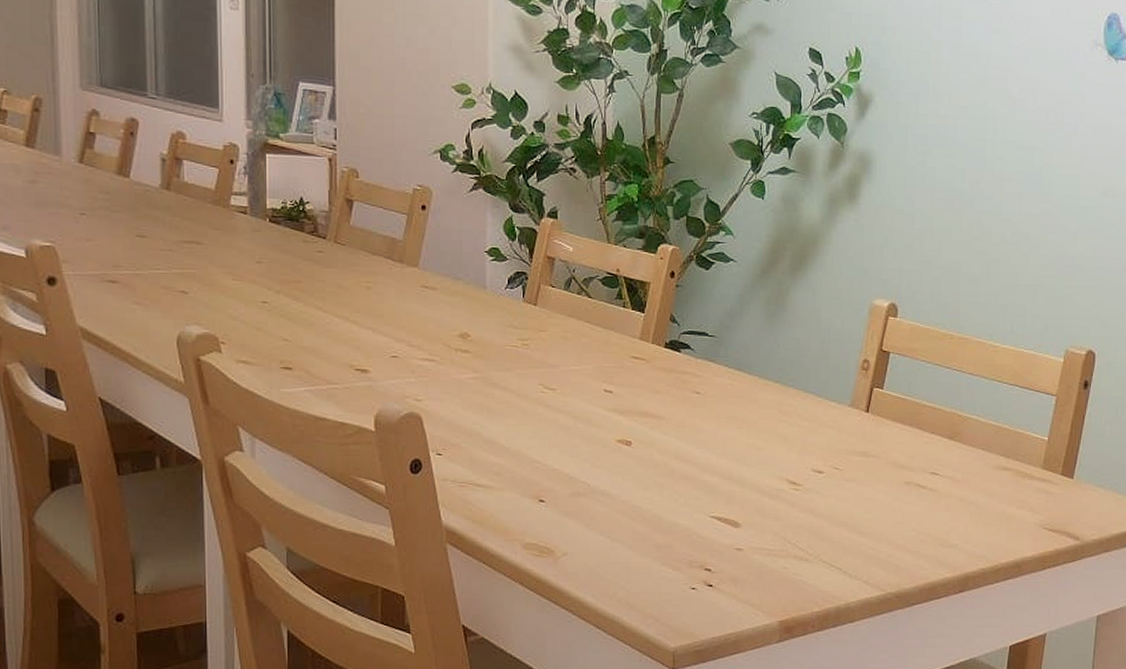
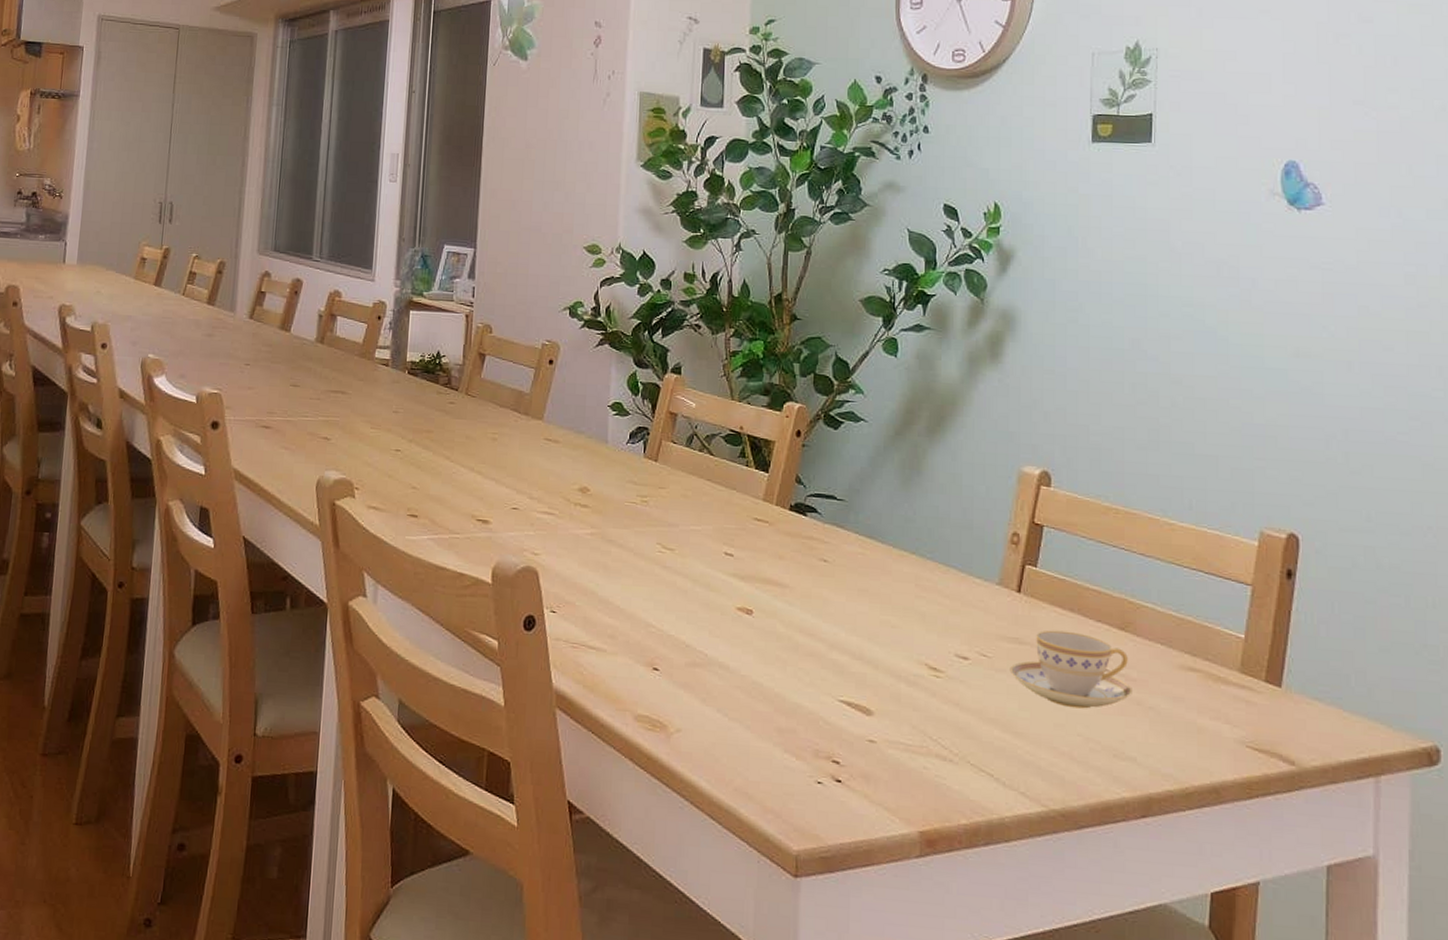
teacup: none [857,443,958,508] -> present [1010,630,1134,709]

